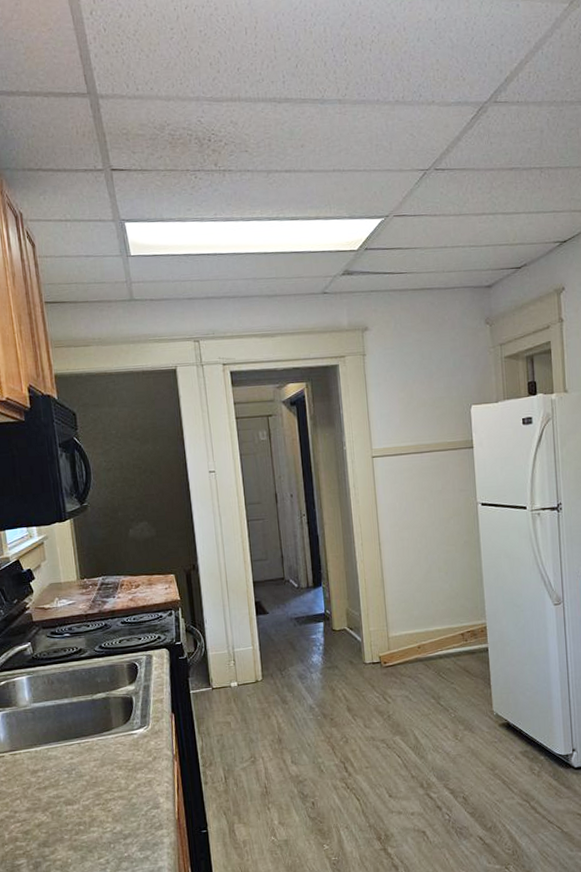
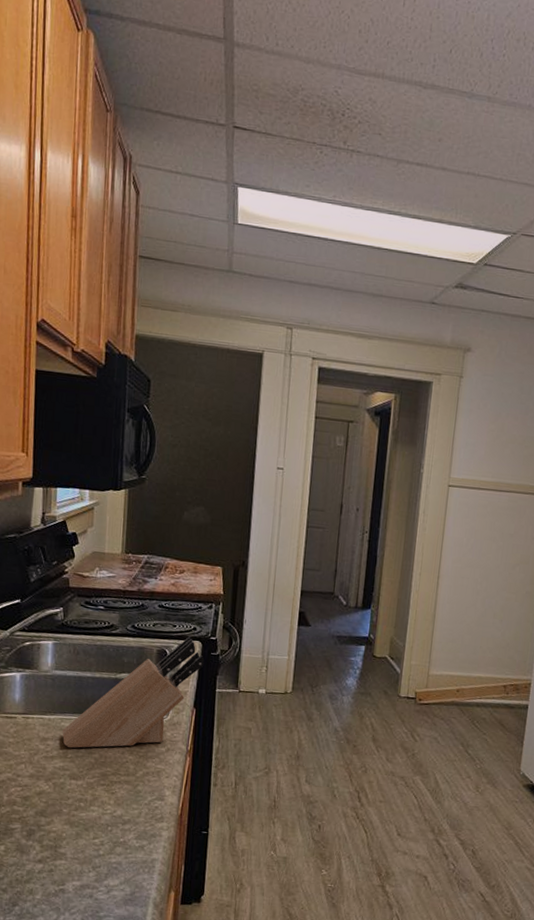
knife block: none [50,646,174,776] -> present [62,636,204,749]

